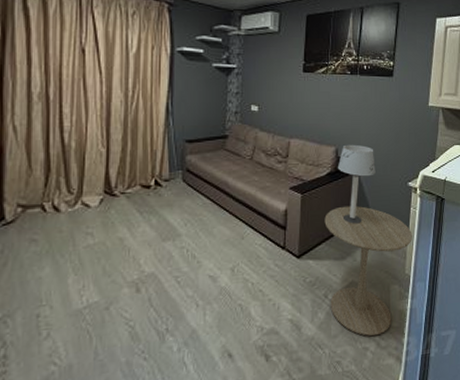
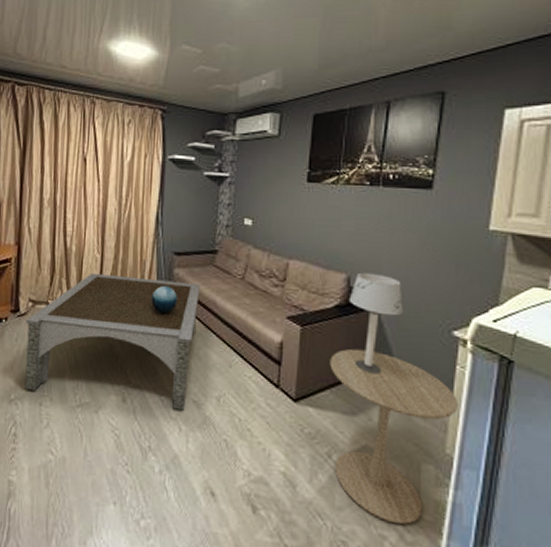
coffee table: none [14,167,212,304] -> present [24,273,200,411]
decorative sphere: none [164,173,191,199] -> present [151,286,178,313]

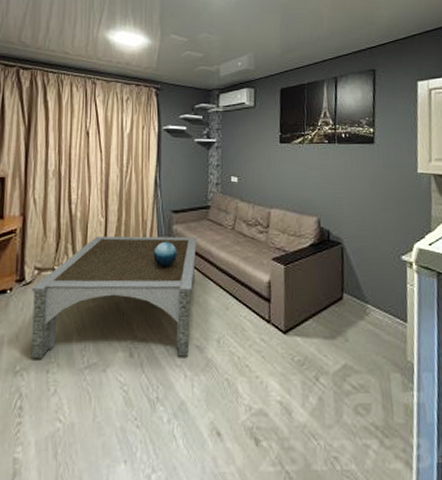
side table: present [329,348,458,525] -> none [310,279,412,432]
table lamp: present [348,272,403,374] -> none [320,214,363,300]

